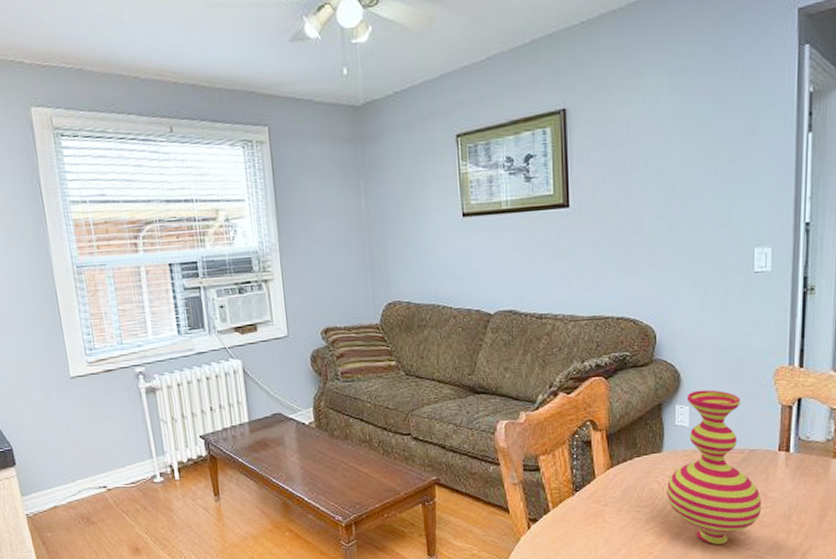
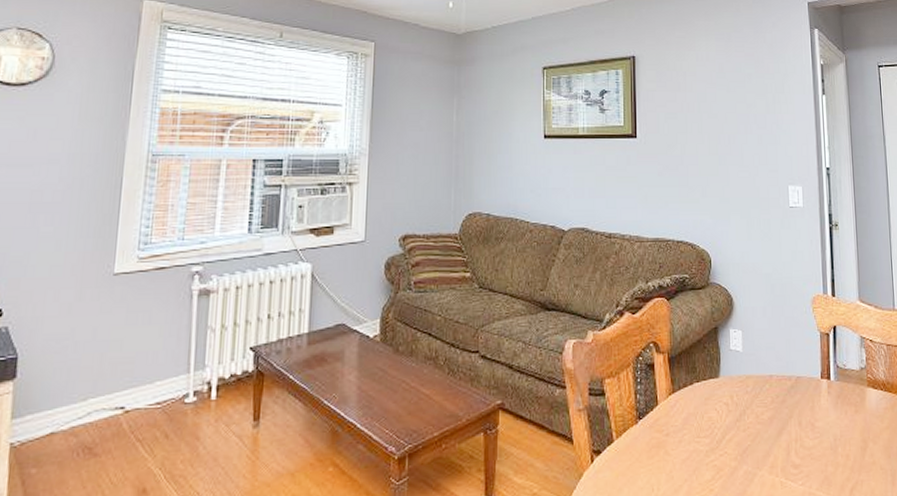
vase: present [667,389,762,544] -> none [725,315,811,480]

